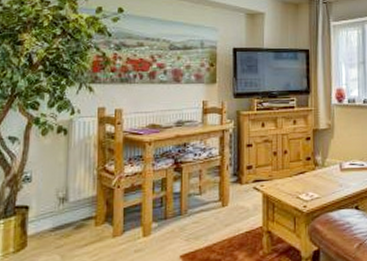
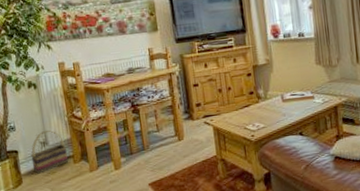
basket: none [43,183,90,236] -> present [31,129,68,174]

